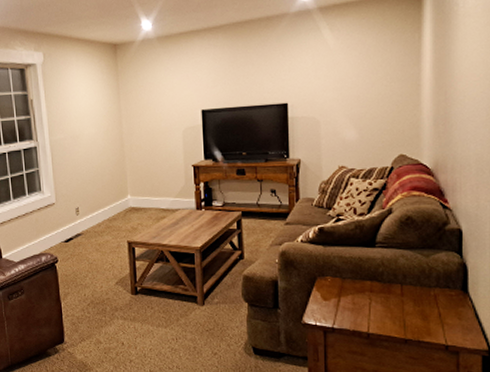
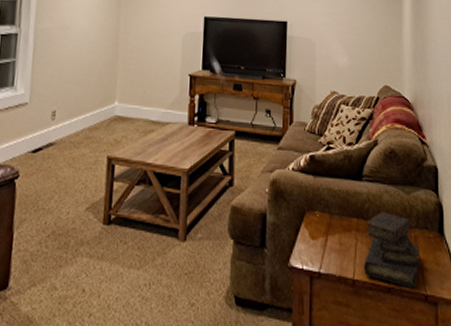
diary: none [378,273,439,340] -> present [363,211,419,289]

